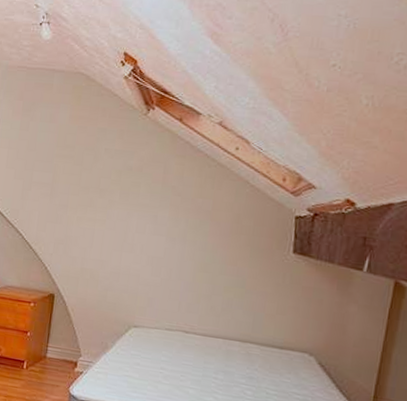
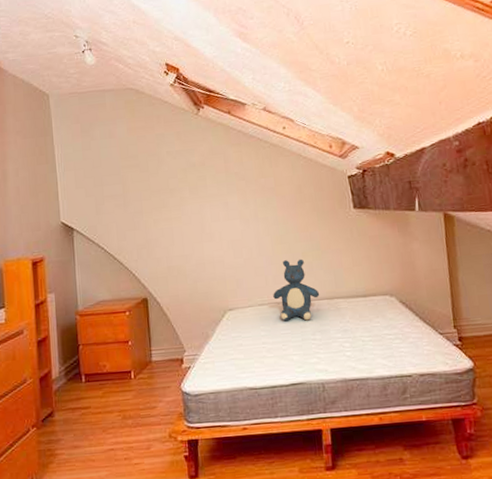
teddy bear: none [183,290,233,358] -> present [273,259,320,322]

